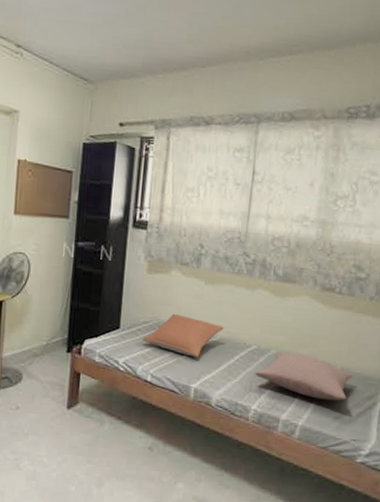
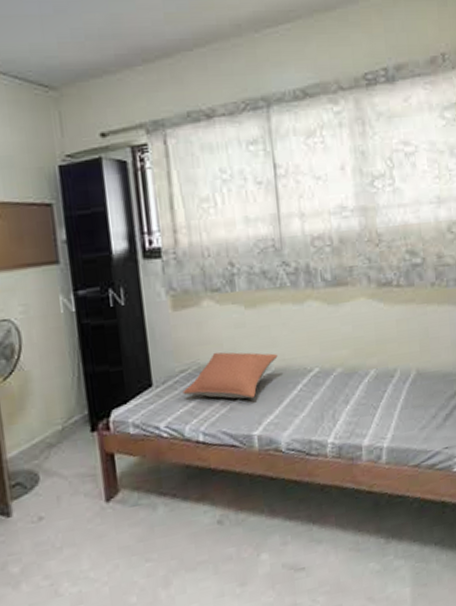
pillow: present [254,352,353,401] -> none [323,364,431,413]

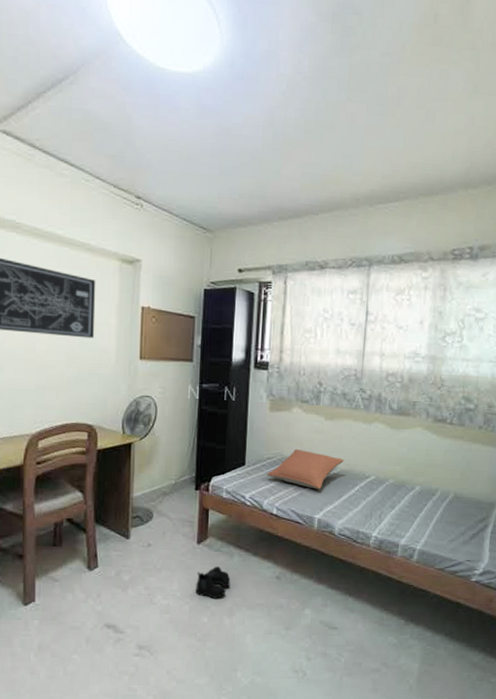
boots: none [113,524,160,571] -> present [195,566,231,599]

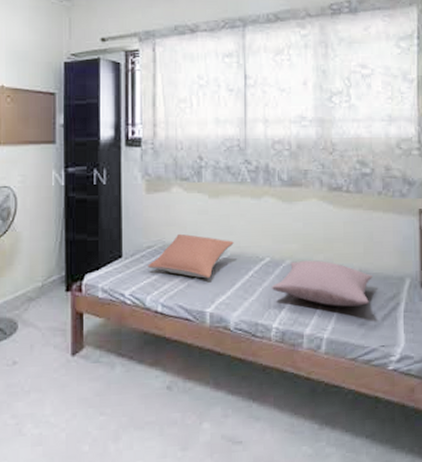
boots: present [195,566,231,599] -> none [72,380,114,421]
pillow: none [374,481,466,525] -> present [271,260,372,307]

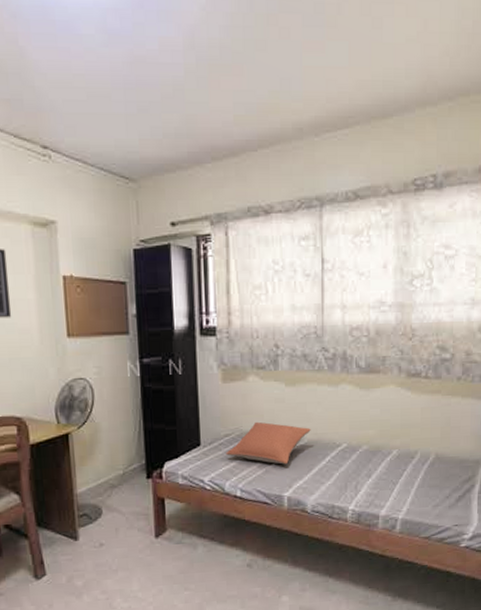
pillow: present [271,260,372,307] -> none [348,445,448,490]

